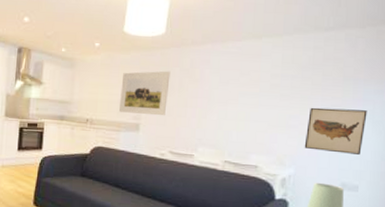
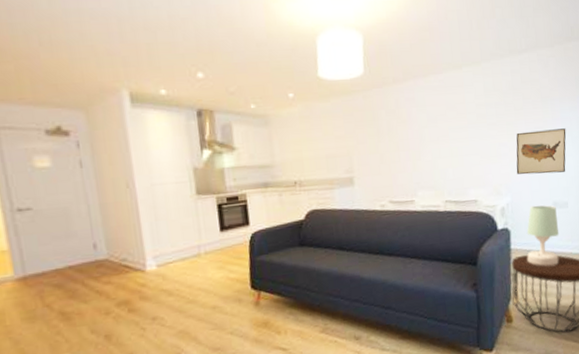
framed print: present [119,71,171,116] -> none [326,115,379,168]

